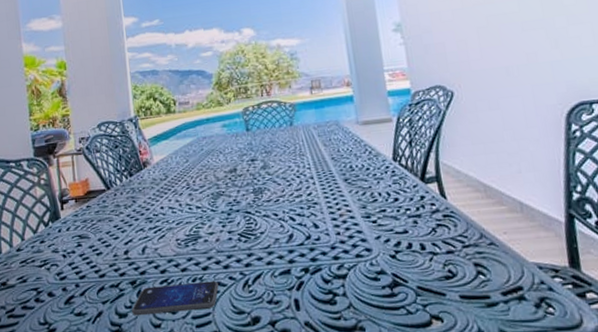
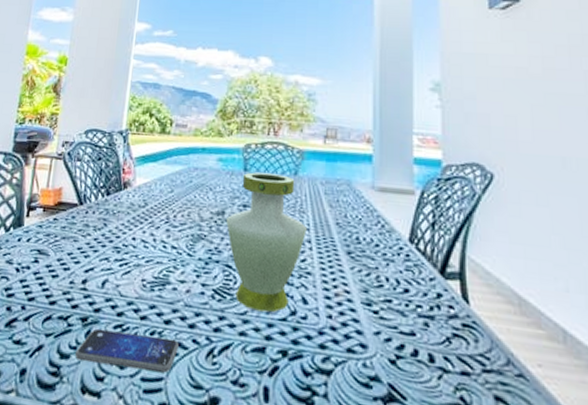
vase: none [238,127,309,243] -> present [225,172,307,313]

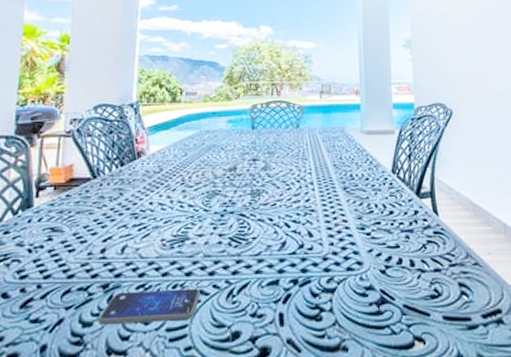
vase: present [225,172,307,313] -> none [237,129,309,250]

